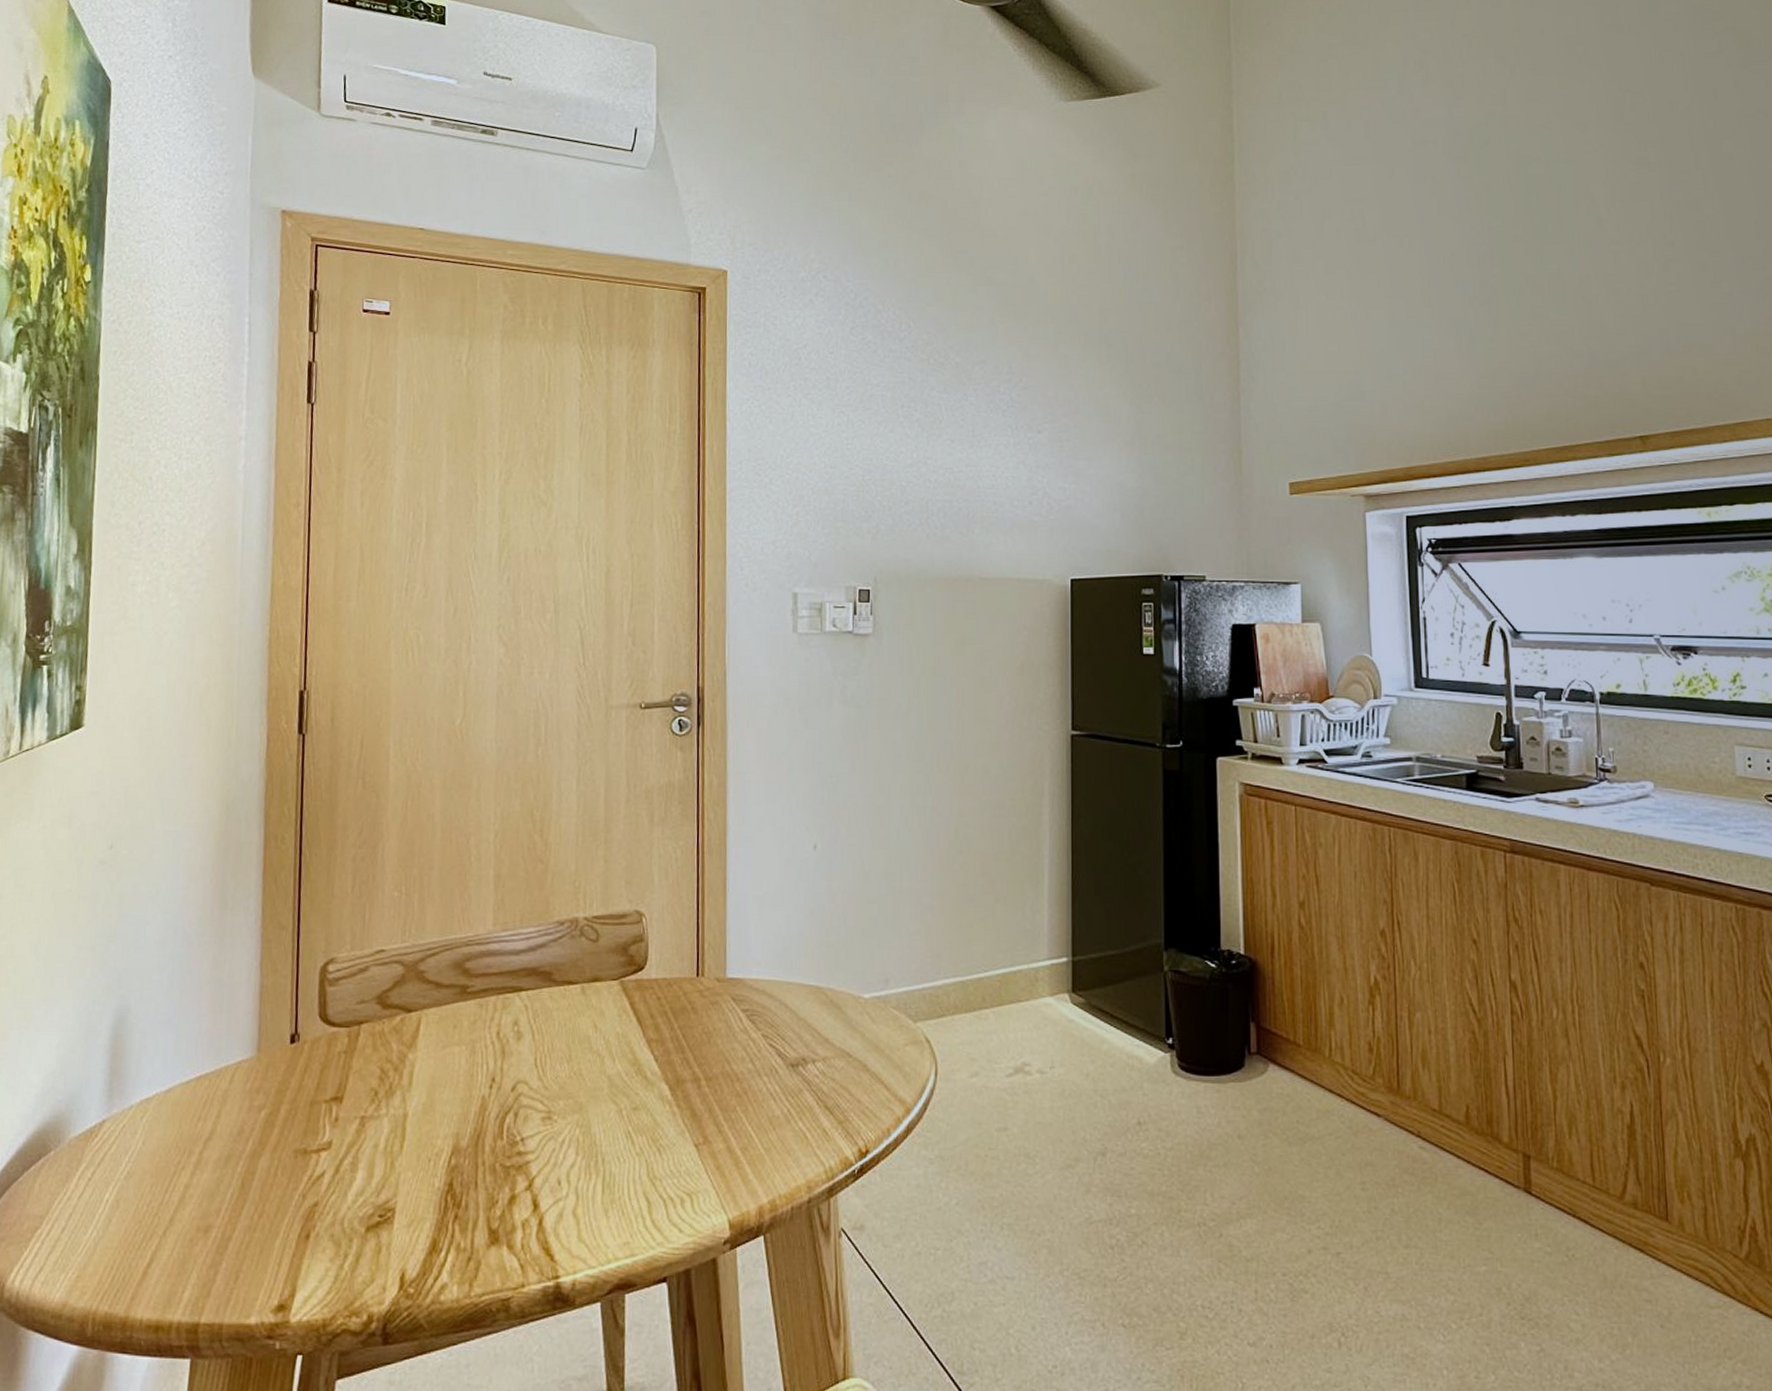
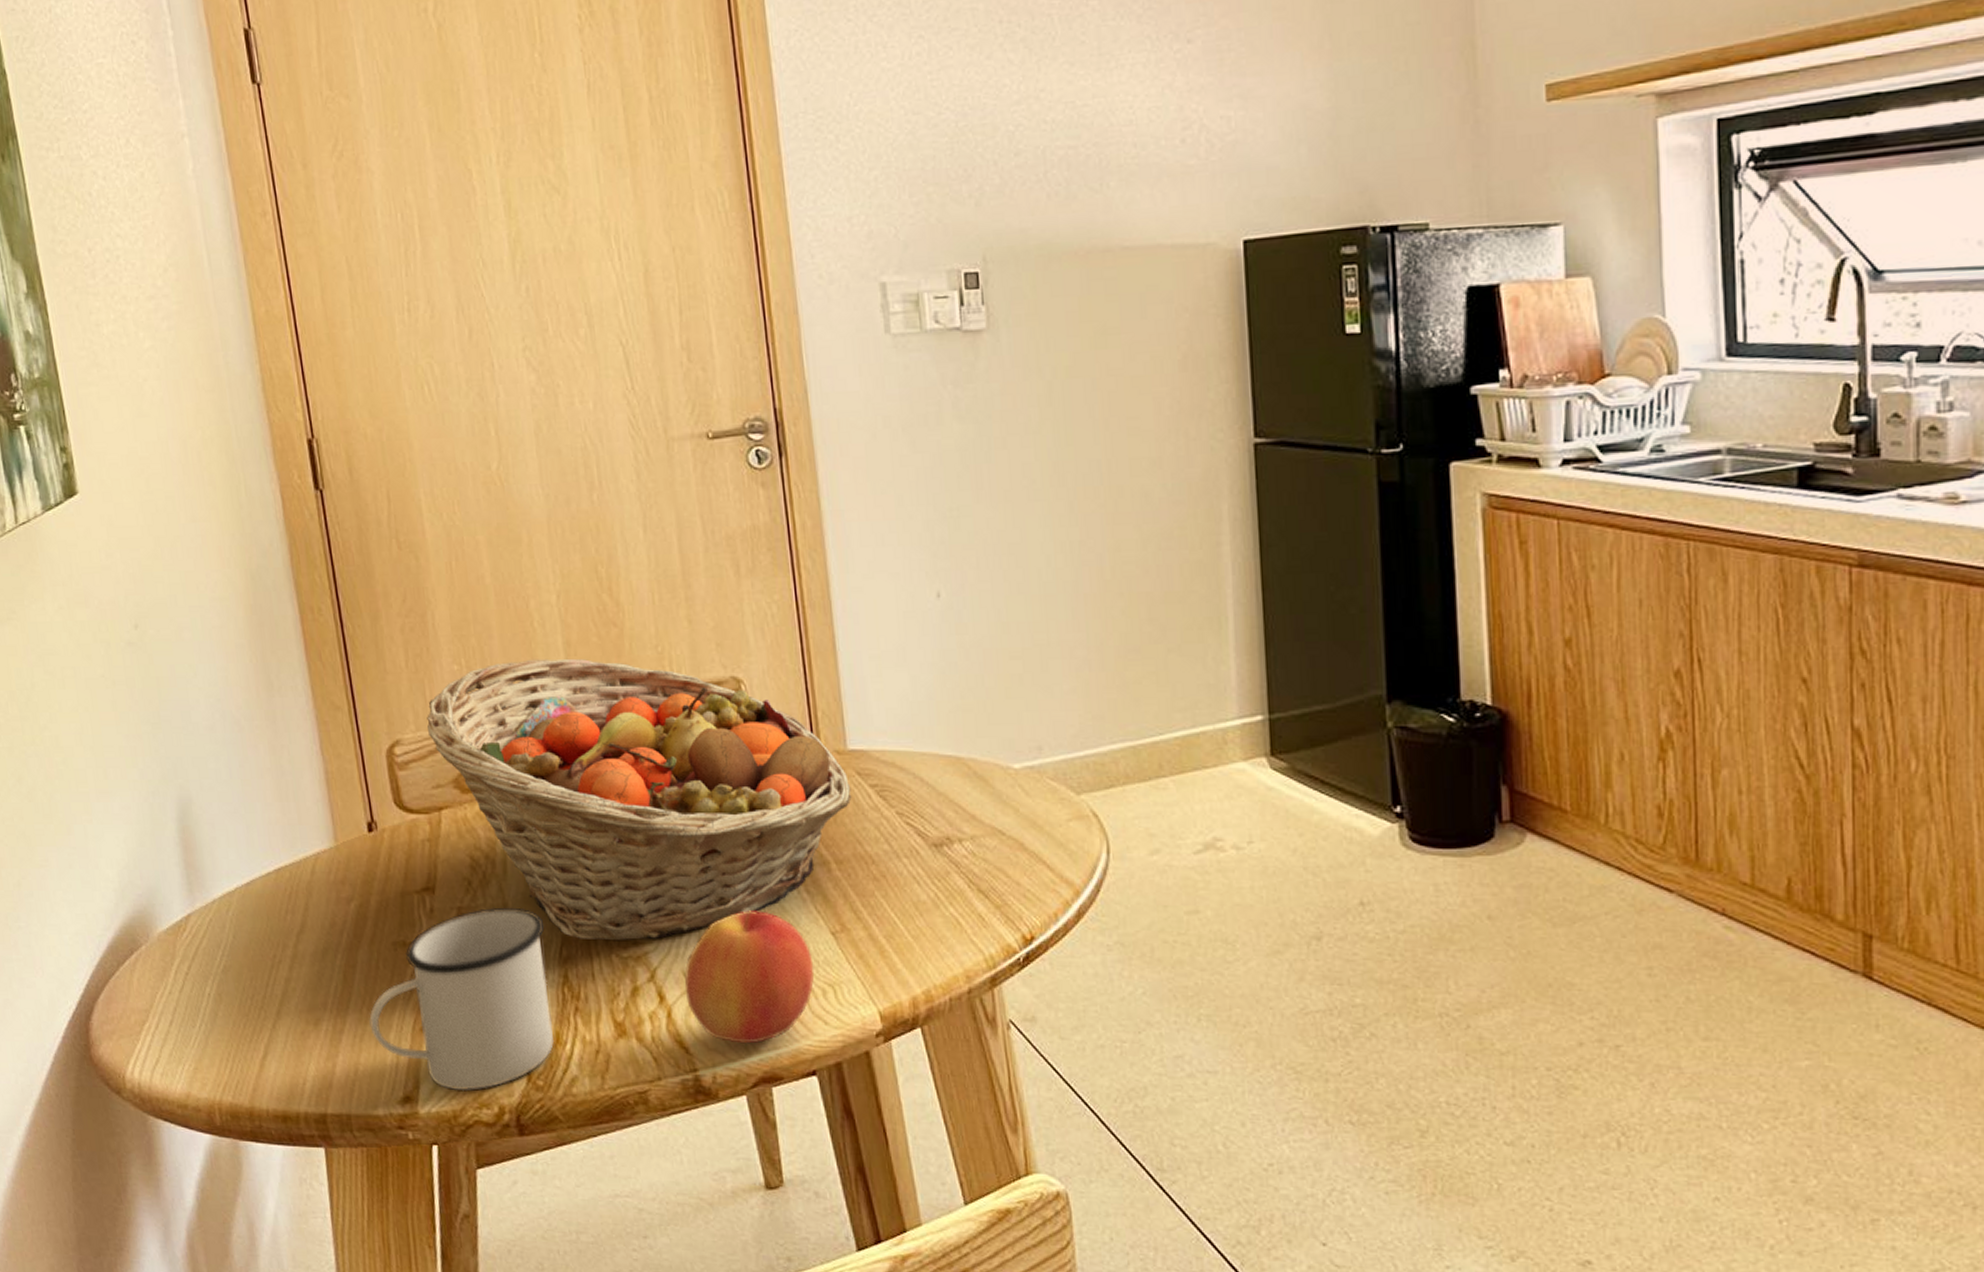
mug: none [258,1117,439,1300] -> present [369,907,554,1092]
fruit basket: none [361,889,726,1151] -> present [427,658,852,941]
apple: none [557,1123,676,1251] -> present [684,910,815,1044]

